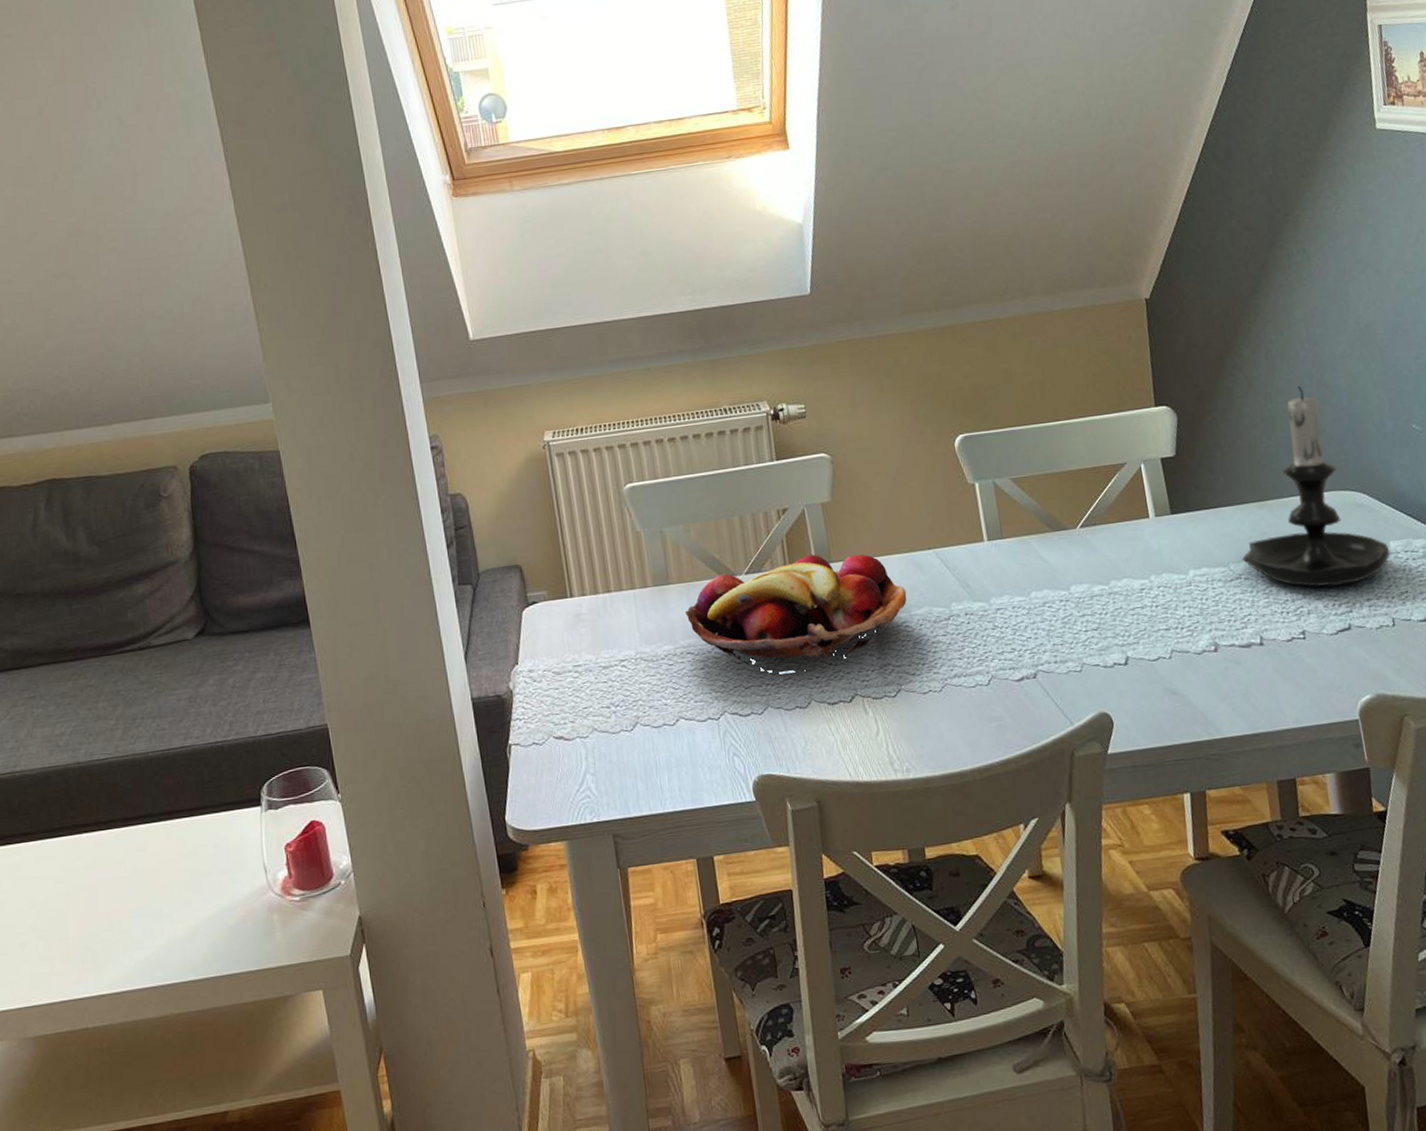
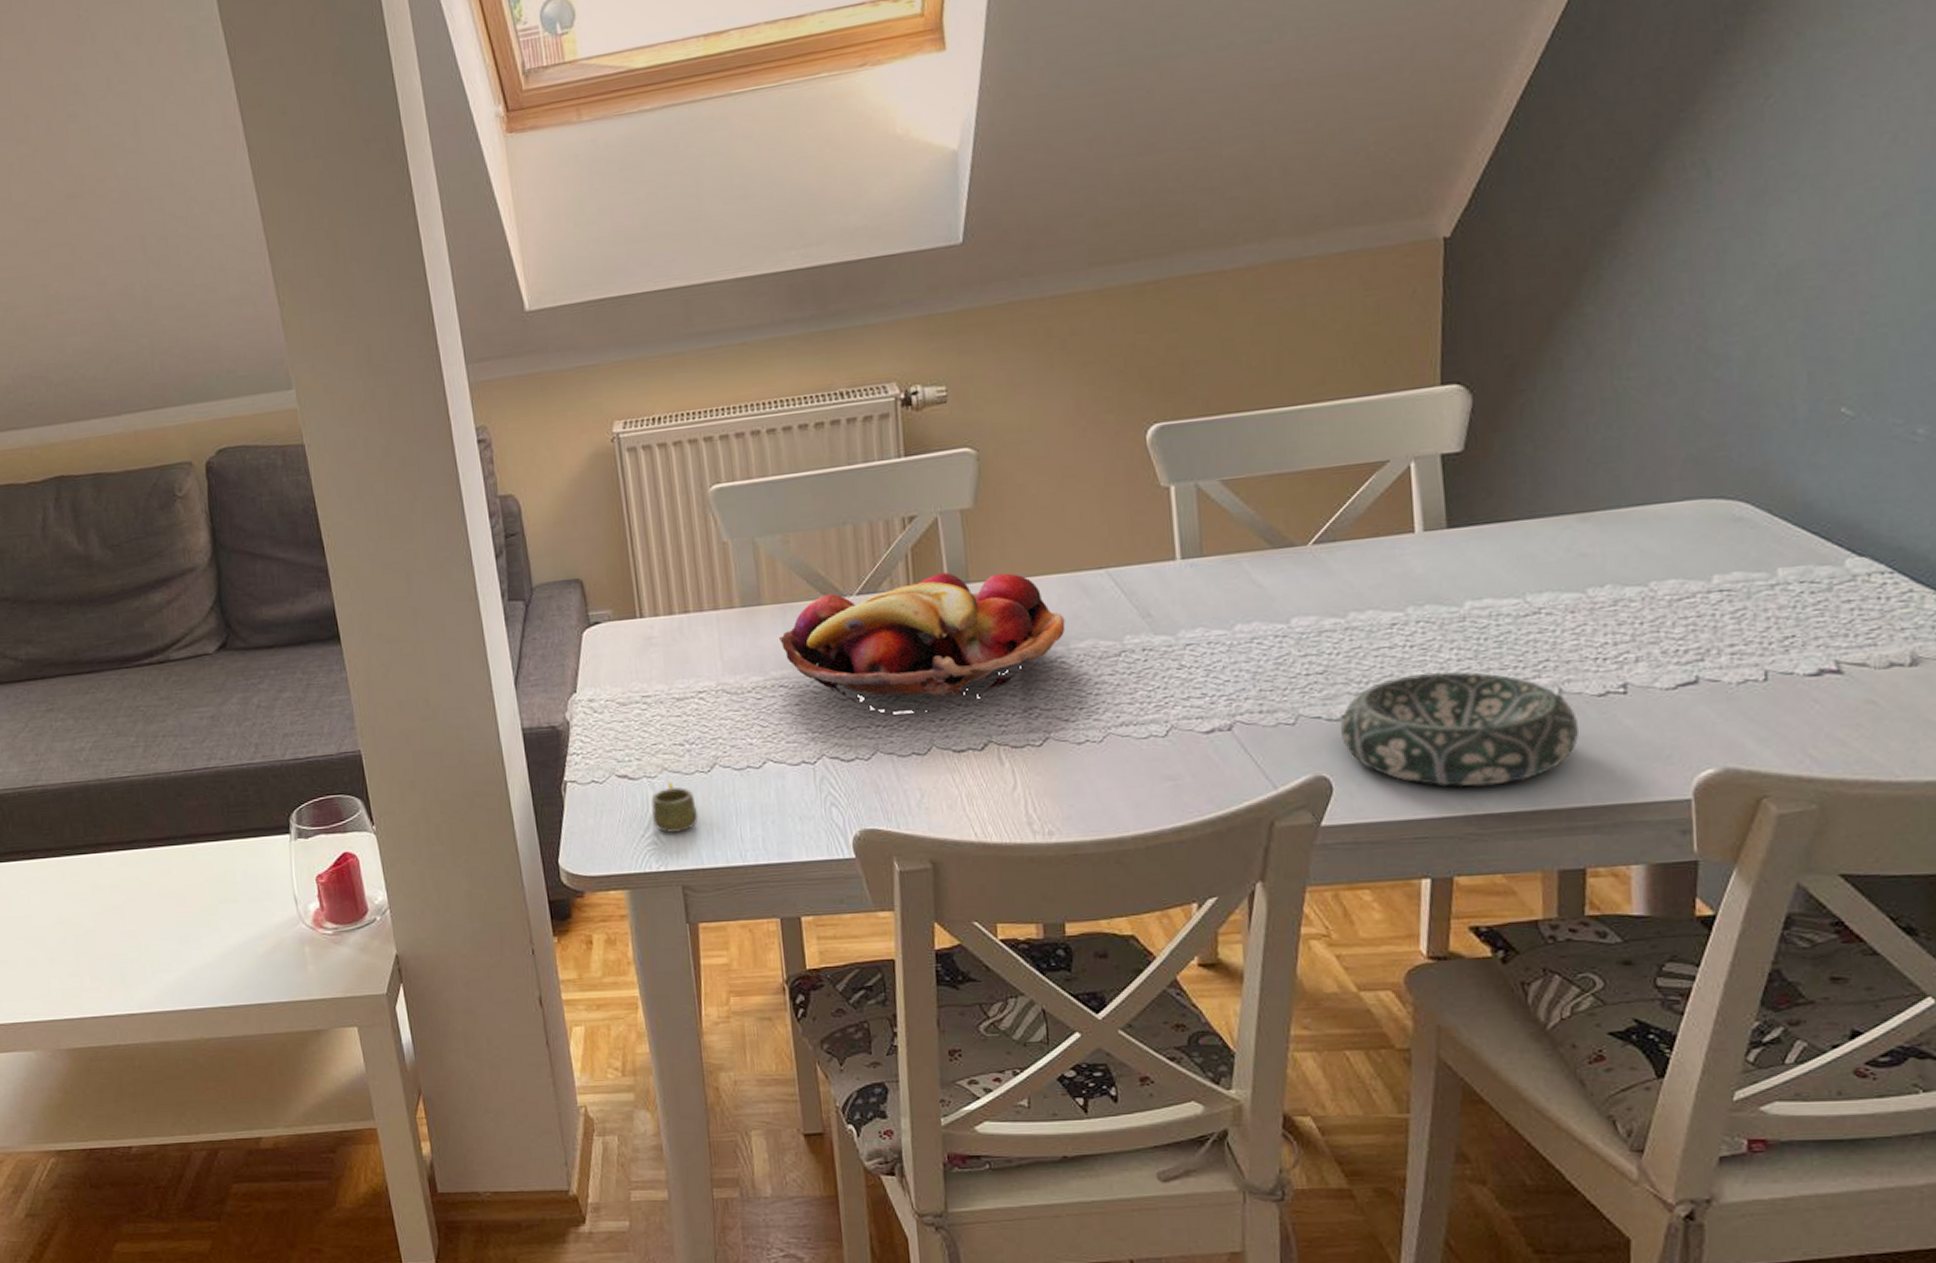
mug: none [584,740,625,787] -> present [651,781,699,833]
decorative bowl: none [1113,625,1278,718] -> present [1341,671,1580,787]
candle holder: present [1241,385,1391,587] -> none [1545,354,1776,627]

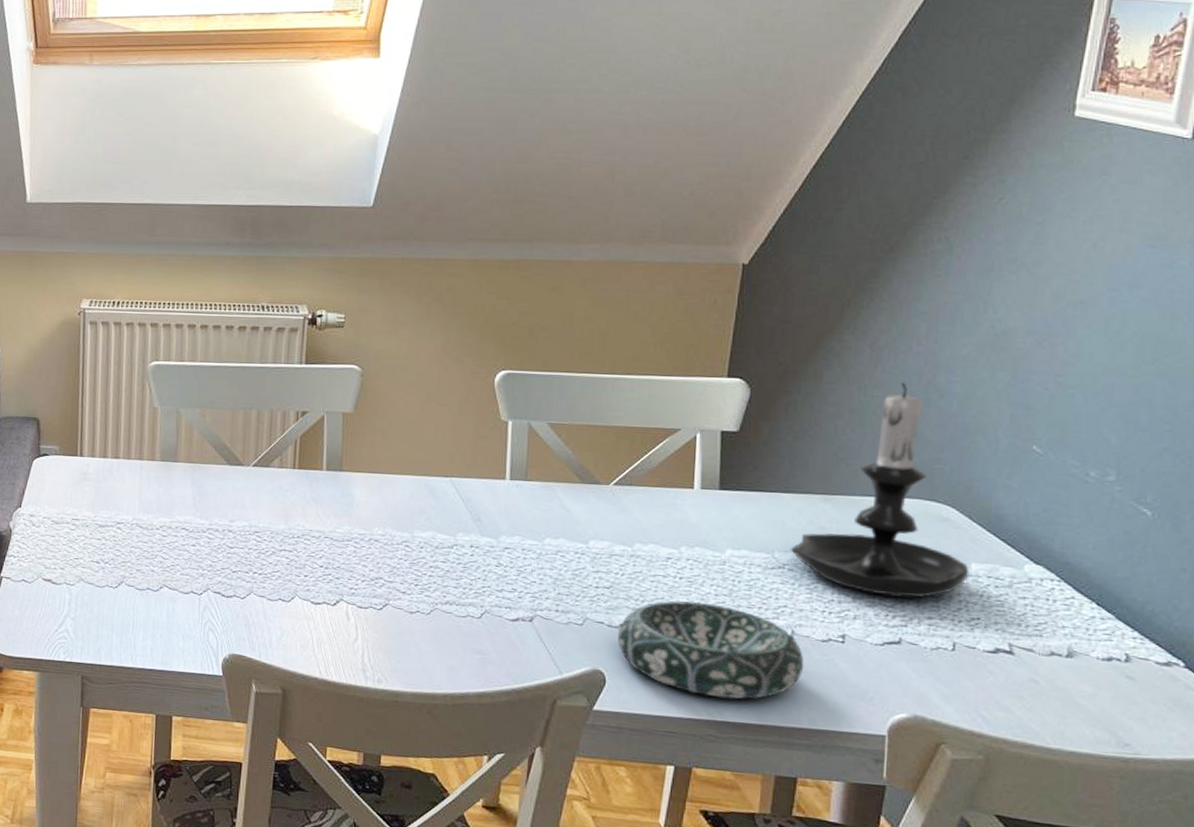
mug: present [651,781,699,833] -> none [66,590,103,632]
fruit basket: present [779,572,1066,713] -> none [187,460,413,564]
candle holder: none [1545,354,1776,627] -> present [790,382,970,598]

